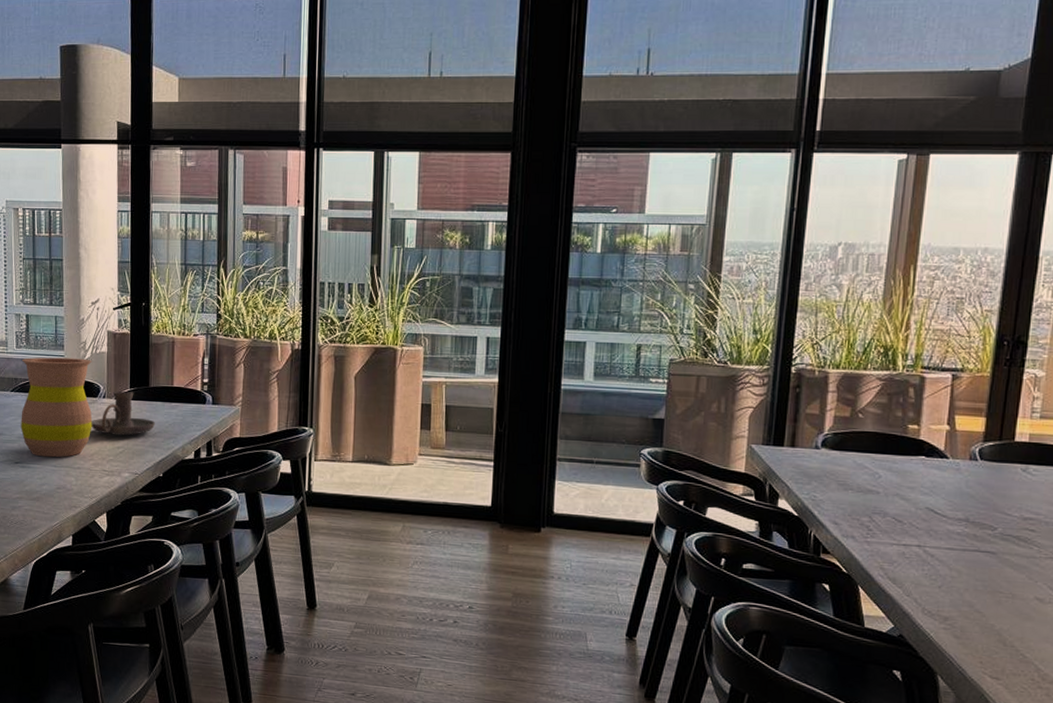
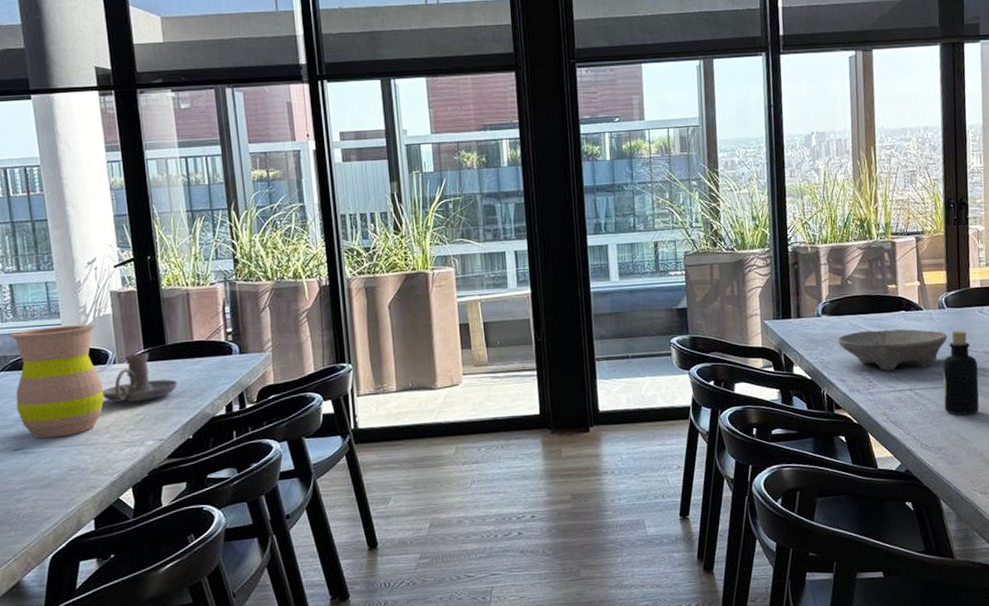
bowl: none [836,472,976,524] -> present [838,329,947,371]
bottle: none [959,487,1010,587] -> present [942,330,979,415]

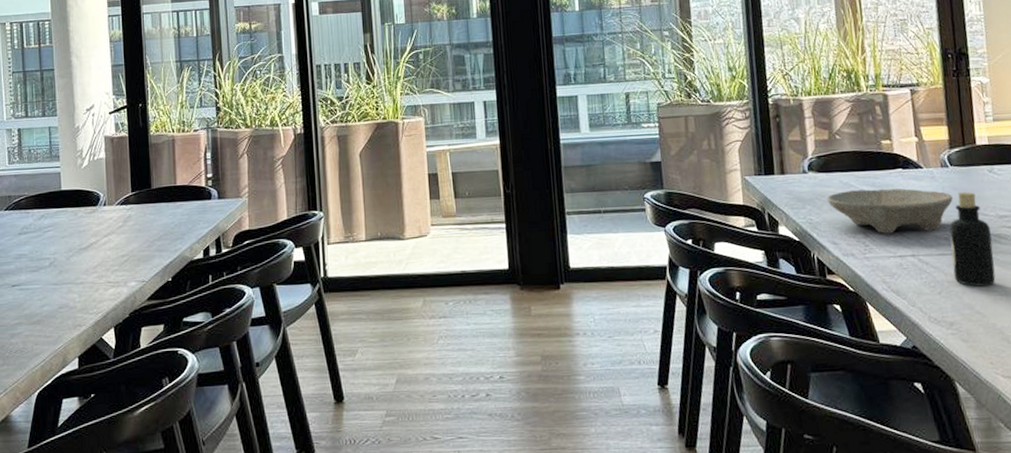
vase: present [9,324,105,439] -> none [15,167,94,276]
candle holder: present [102,353,177,403] -> none [93,196,160,244]

